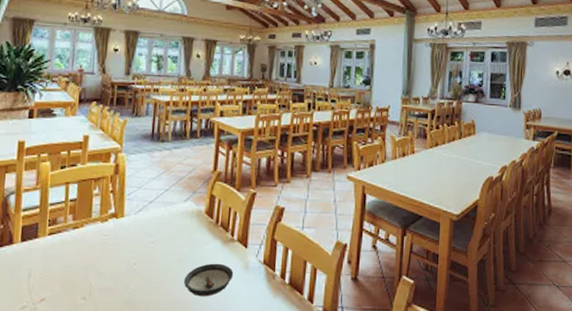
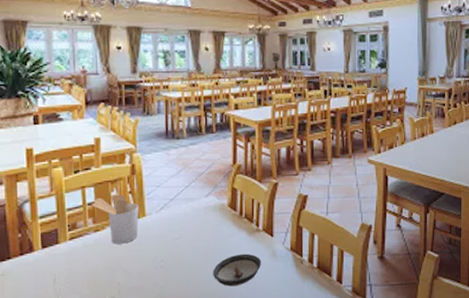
utensil holder: none [74,193,119,243] -> present [92,194,139,244]

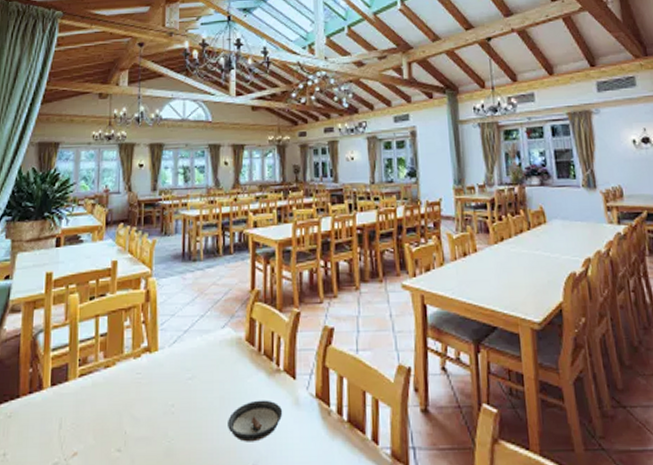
utensil holder: present [92,194,139,244] -> none [104,324,152,384]

